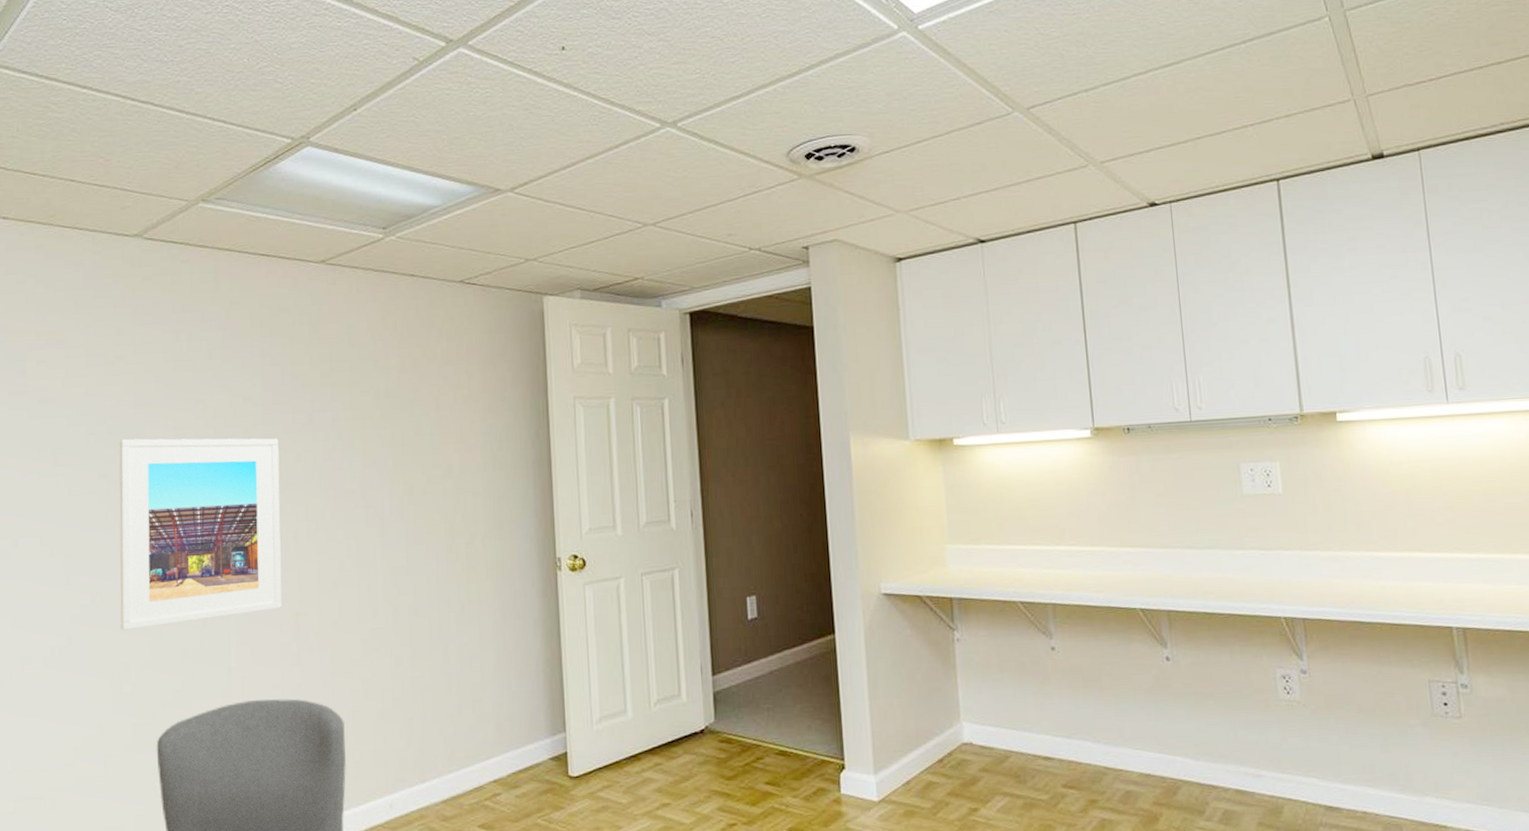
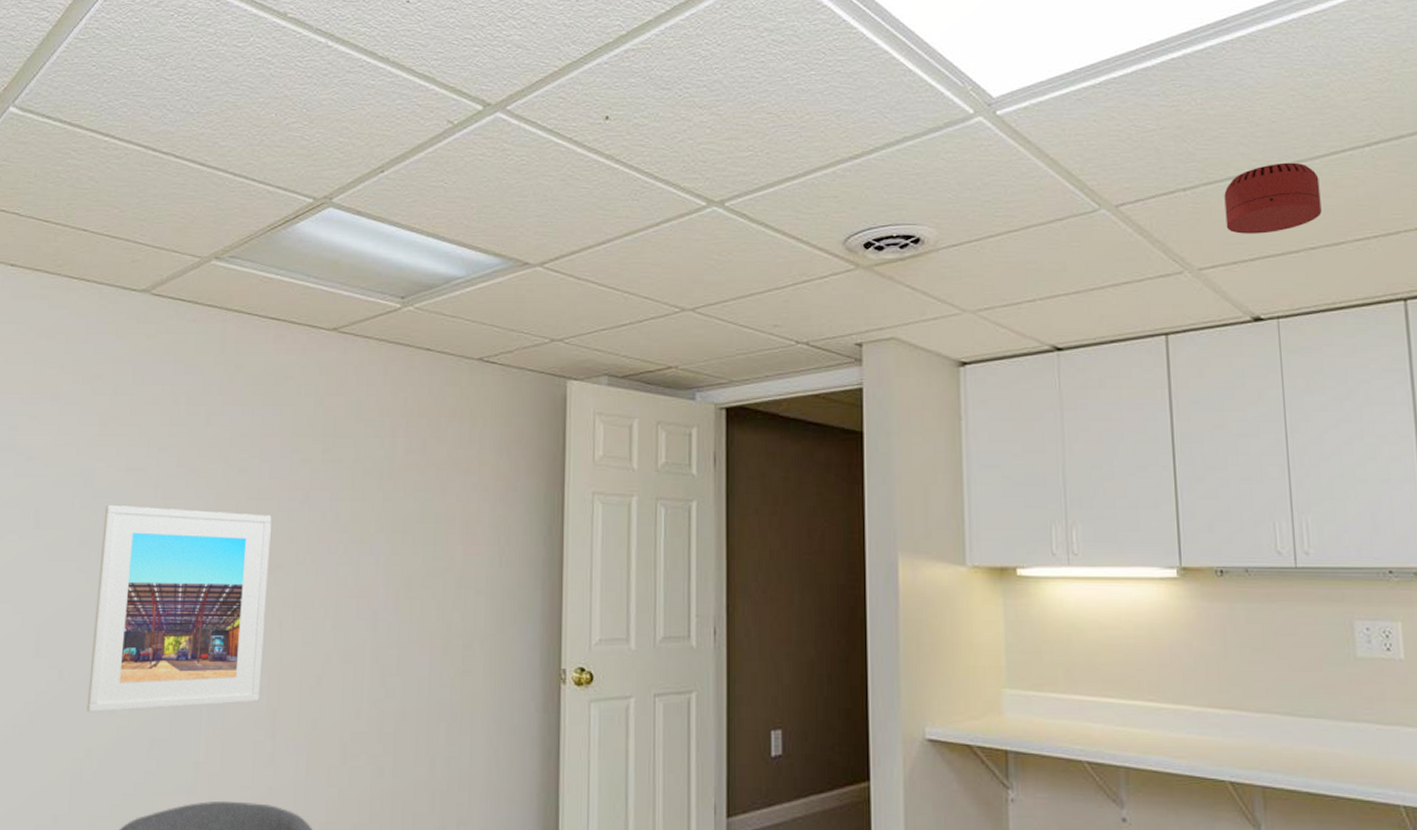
smoke detector: none [1121,61,1205,128] -> present [1224,162,1322,234]

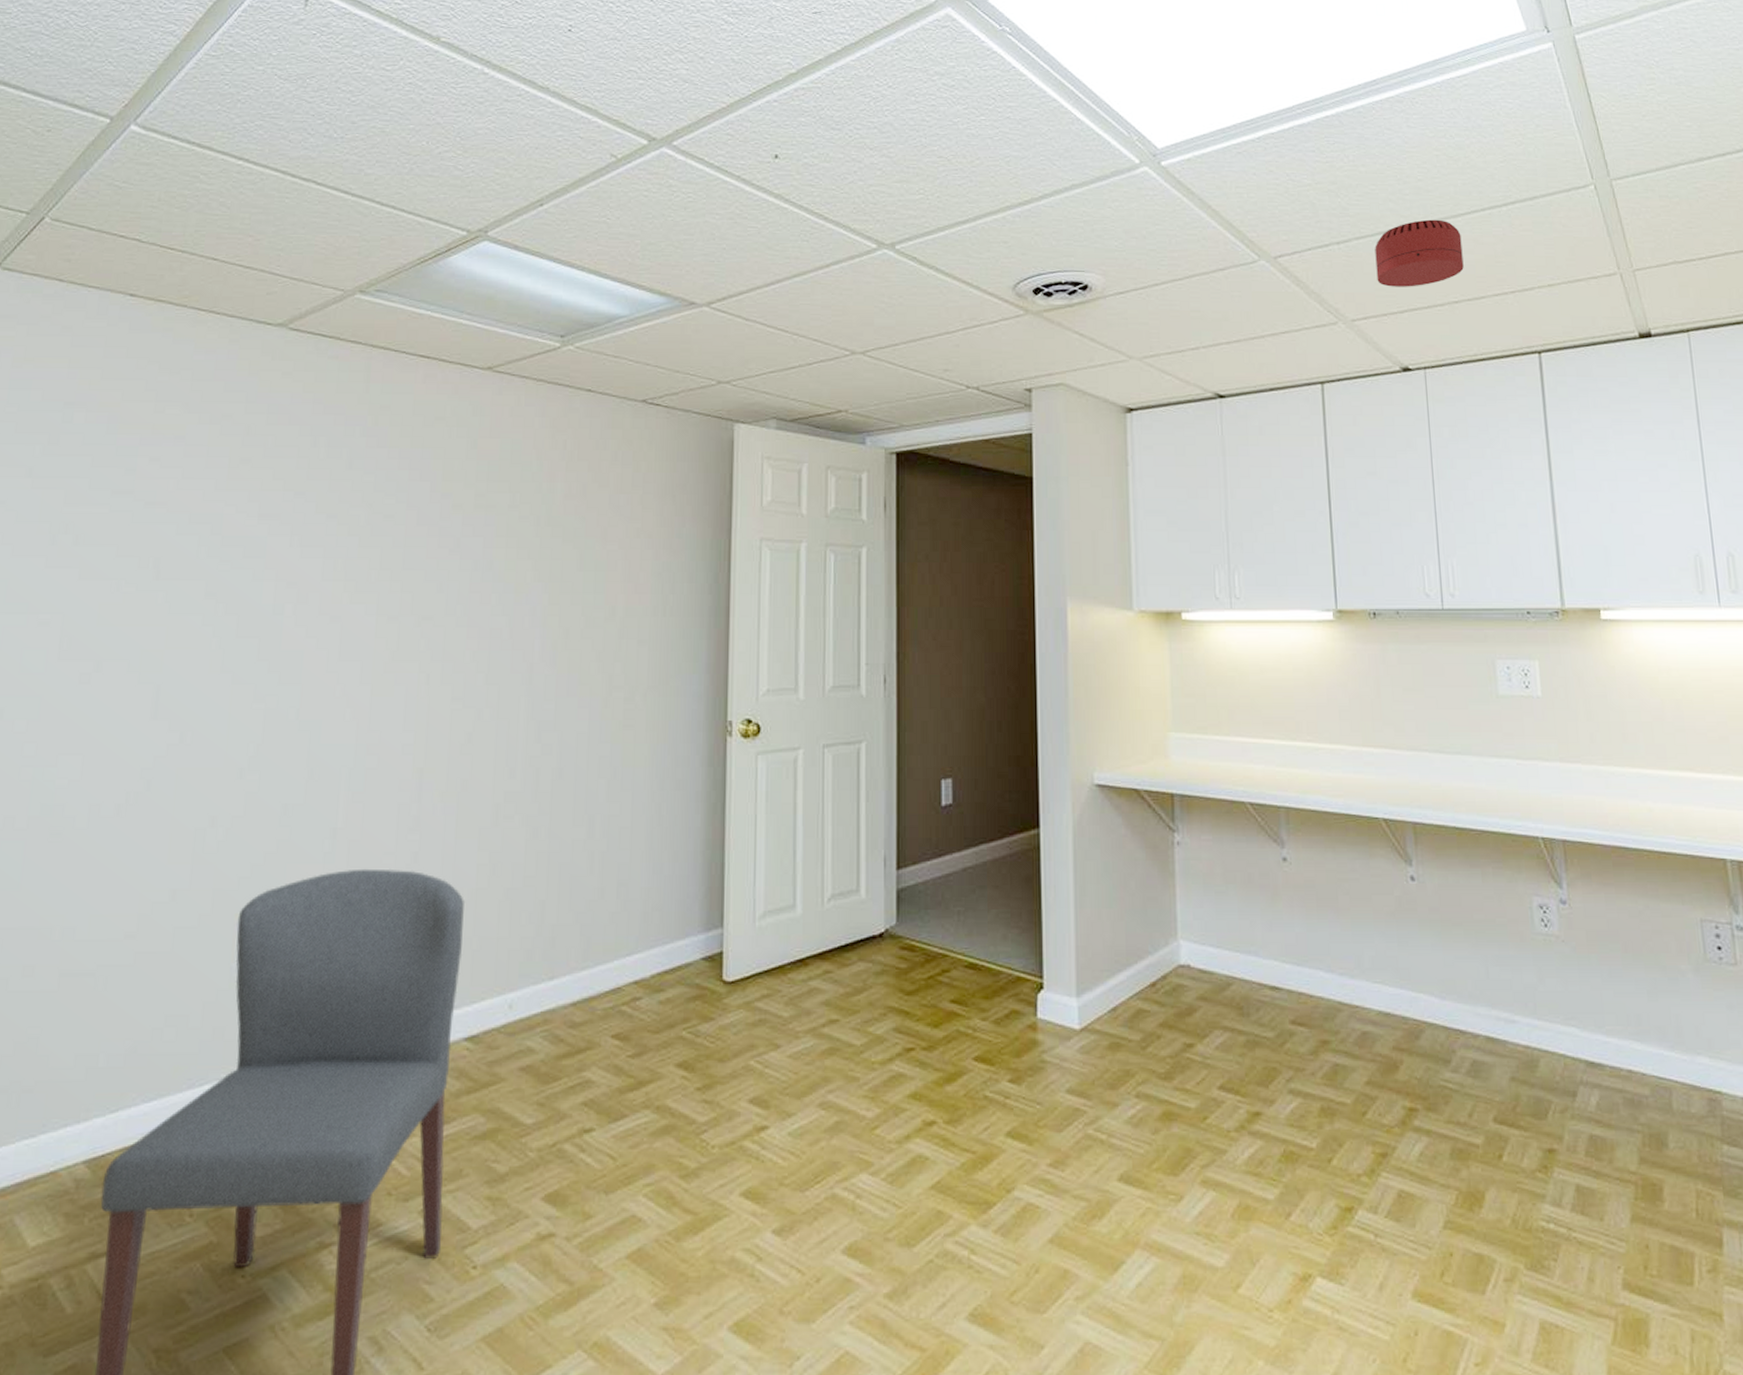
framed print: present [87,505,272,713] -> none [211,554,419,778]

